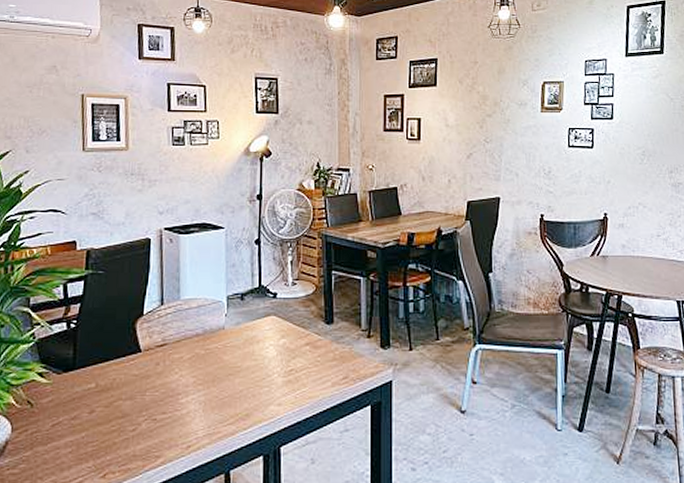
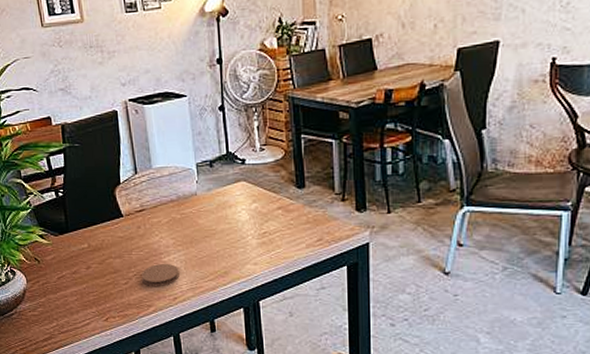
coaster: none [152,406,197,434] -> present [141,264,179,287]

